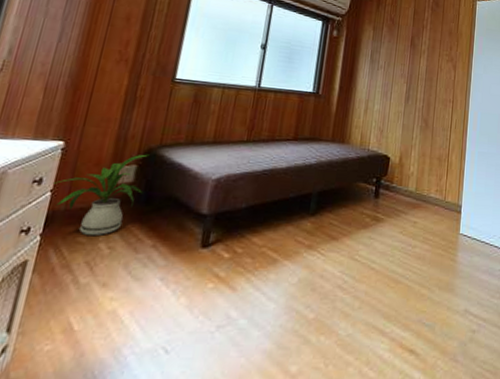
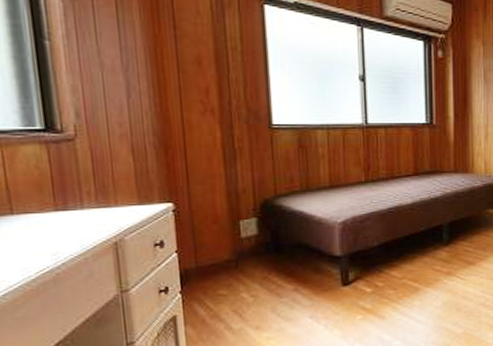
house plant: present [52,154,150,236] -> none [175,206,271,288]

